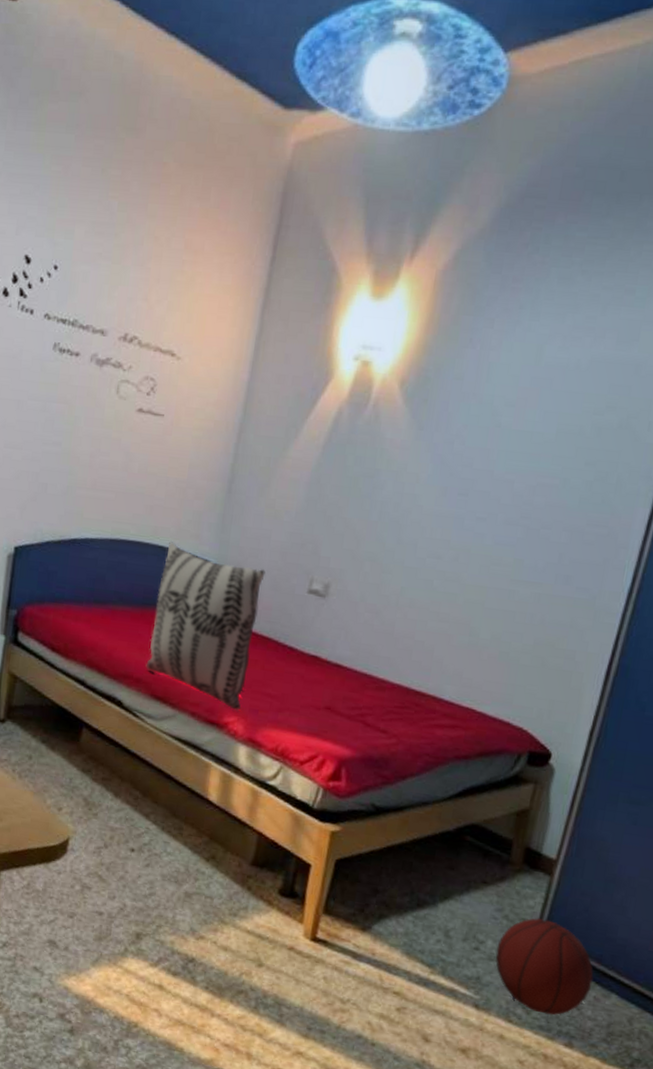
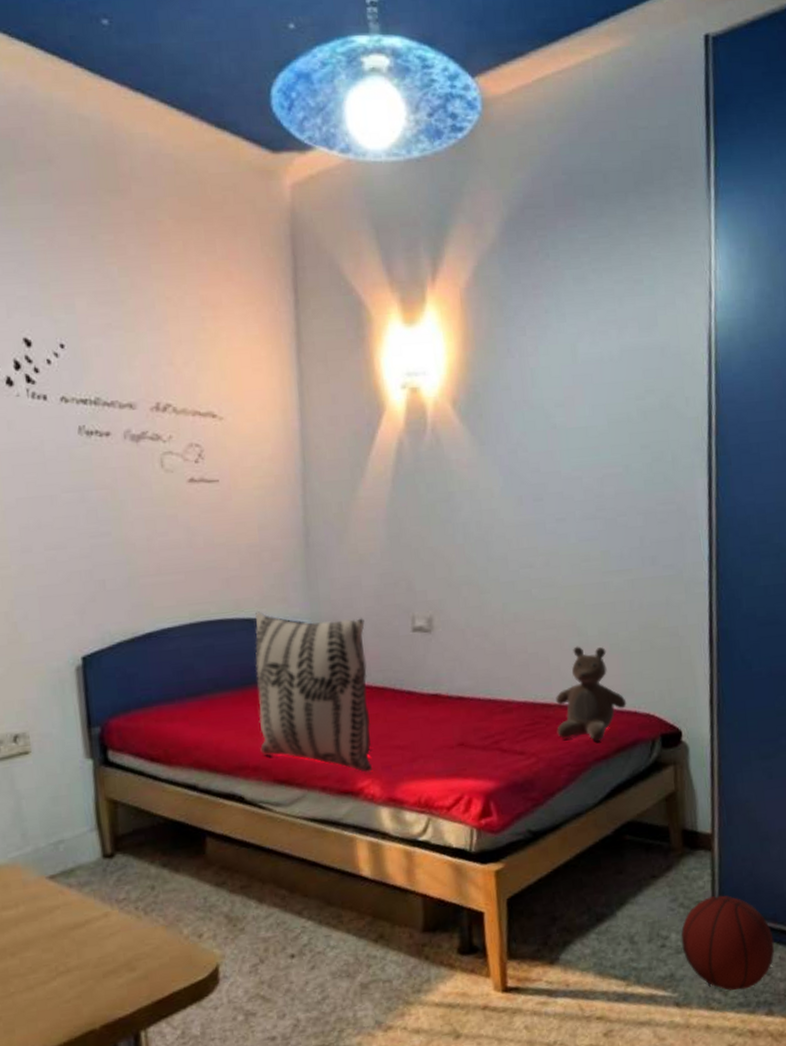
stuffed animal: none [423,645,502,740] -> present [556,646,627,741]

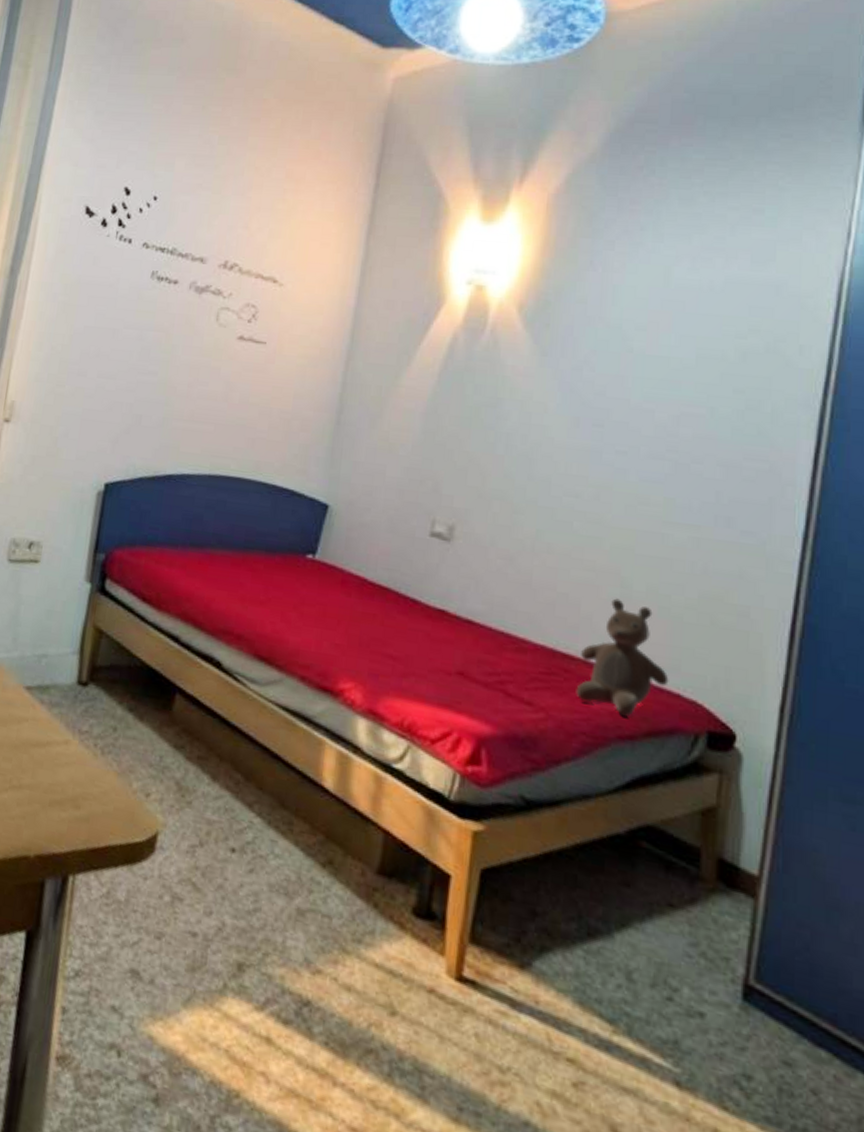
pillow: present [254,611,372,773] -> none [248,478,381,675]
basketball: present [680,895,775,991] -> none [695,957,829,1103]

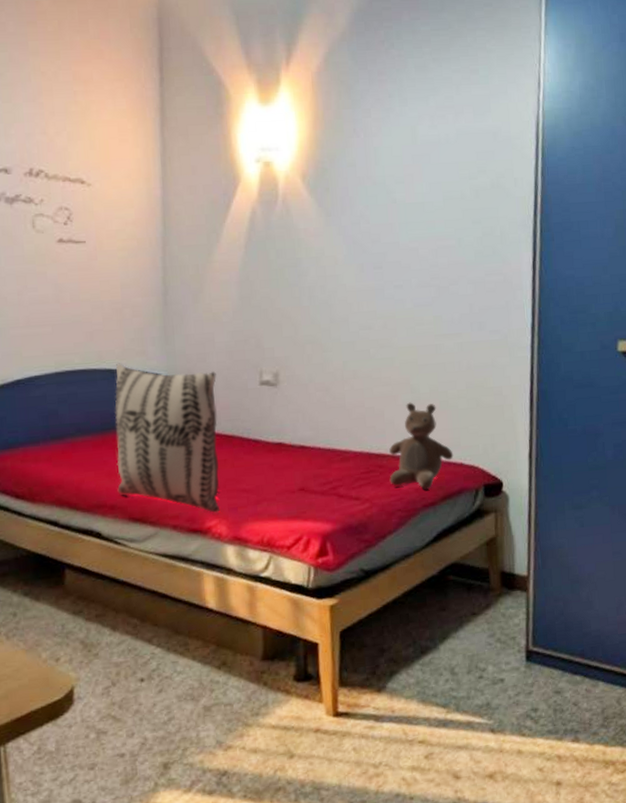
pillow: none [248,478,381,675] -> present [114,363,220,513]

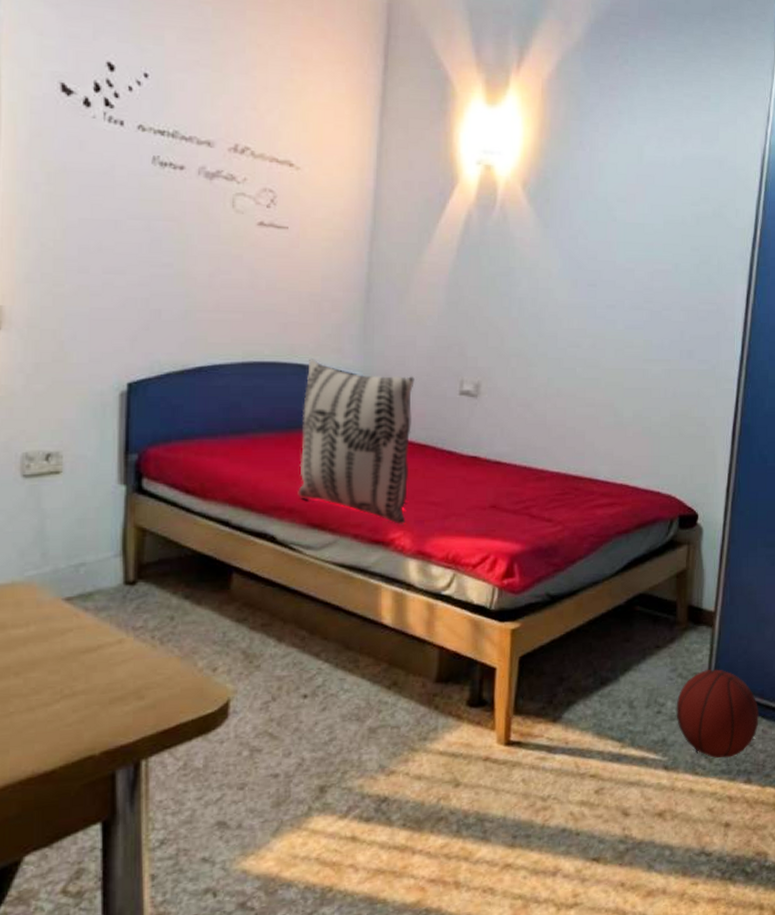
stuffed animal: present [389,402,454,489] -> none [584,426,652,516]
basketball: none [497,632,582,719] -> present [676,669,759,758]

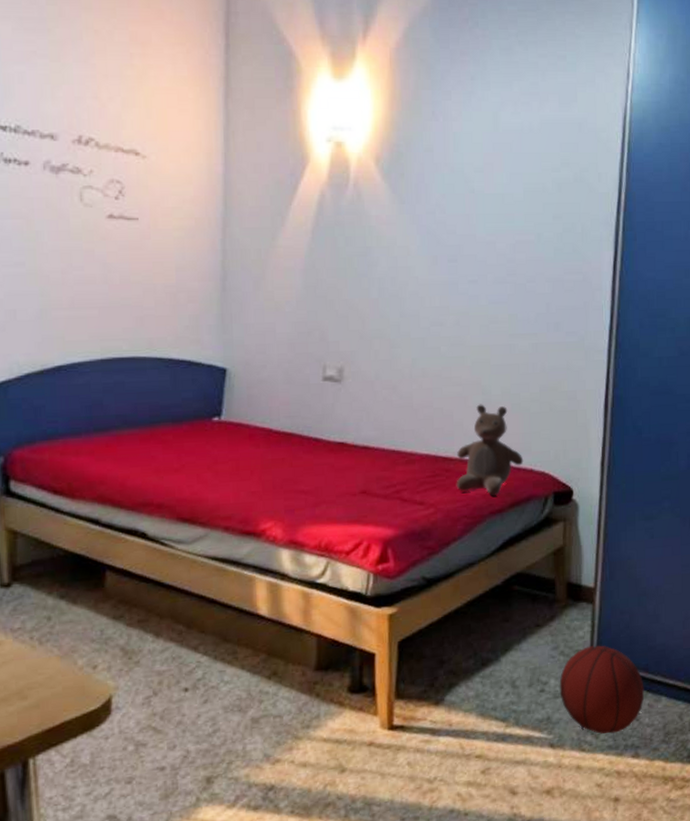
pillow: present [298,358,415,524] -> none [165,351,277,515]
stuffed animal: none [584,426,652,516] -> present [456,404,524,495]

